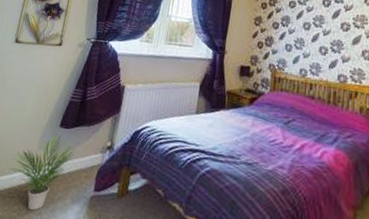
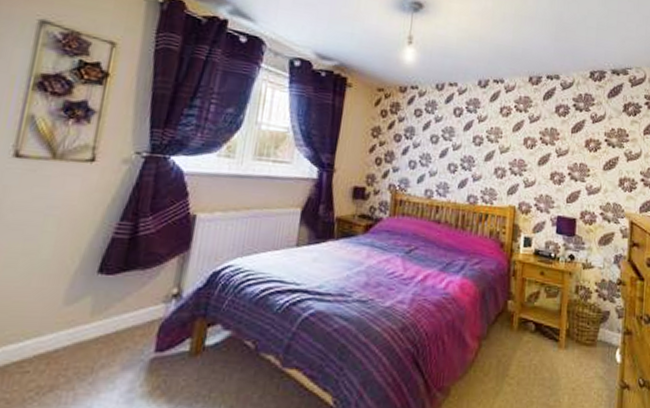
potted plant: present [10,134,75,211] -> none [19,283,123,387]

